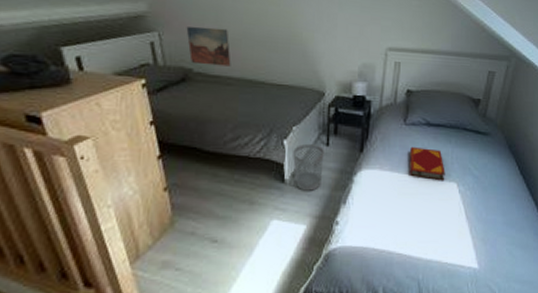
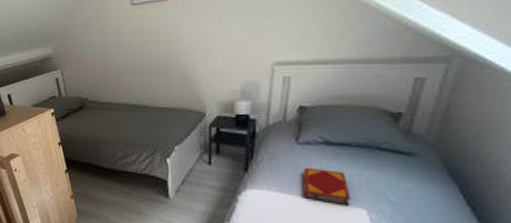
wall art: present [186,26,231,67] -> none [81,61,118,94]
wastebasket: present [293,143,324,191] -> none [176,162,206,207]

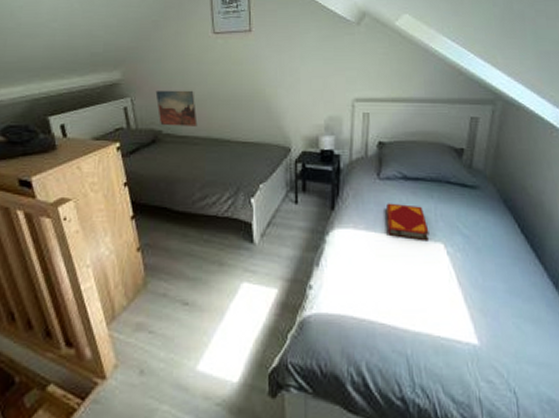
wall art: none [81,61,118,94] -> present [155,90,198,127]

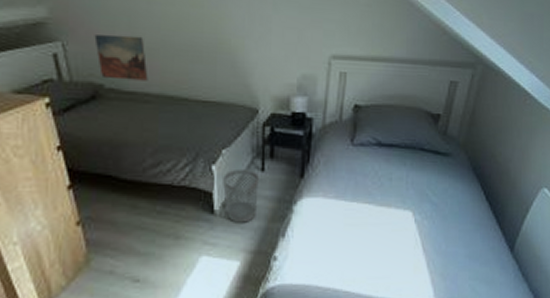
wastebasket: none [261,201,293,252] -> present [223,168,259,223]
hardback book: present [387,203,429,241] -> none [358,170,399,210]

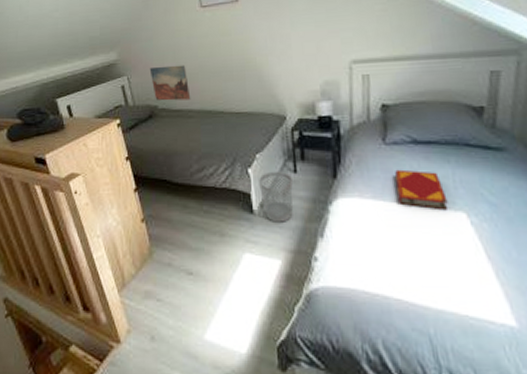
hardback book: none [358,170,399,210] -> present [395,169,448,211]

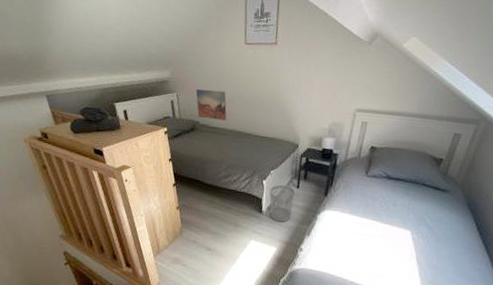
hardback book: present [395,169,448,211] -> none [367,195,401,228]

